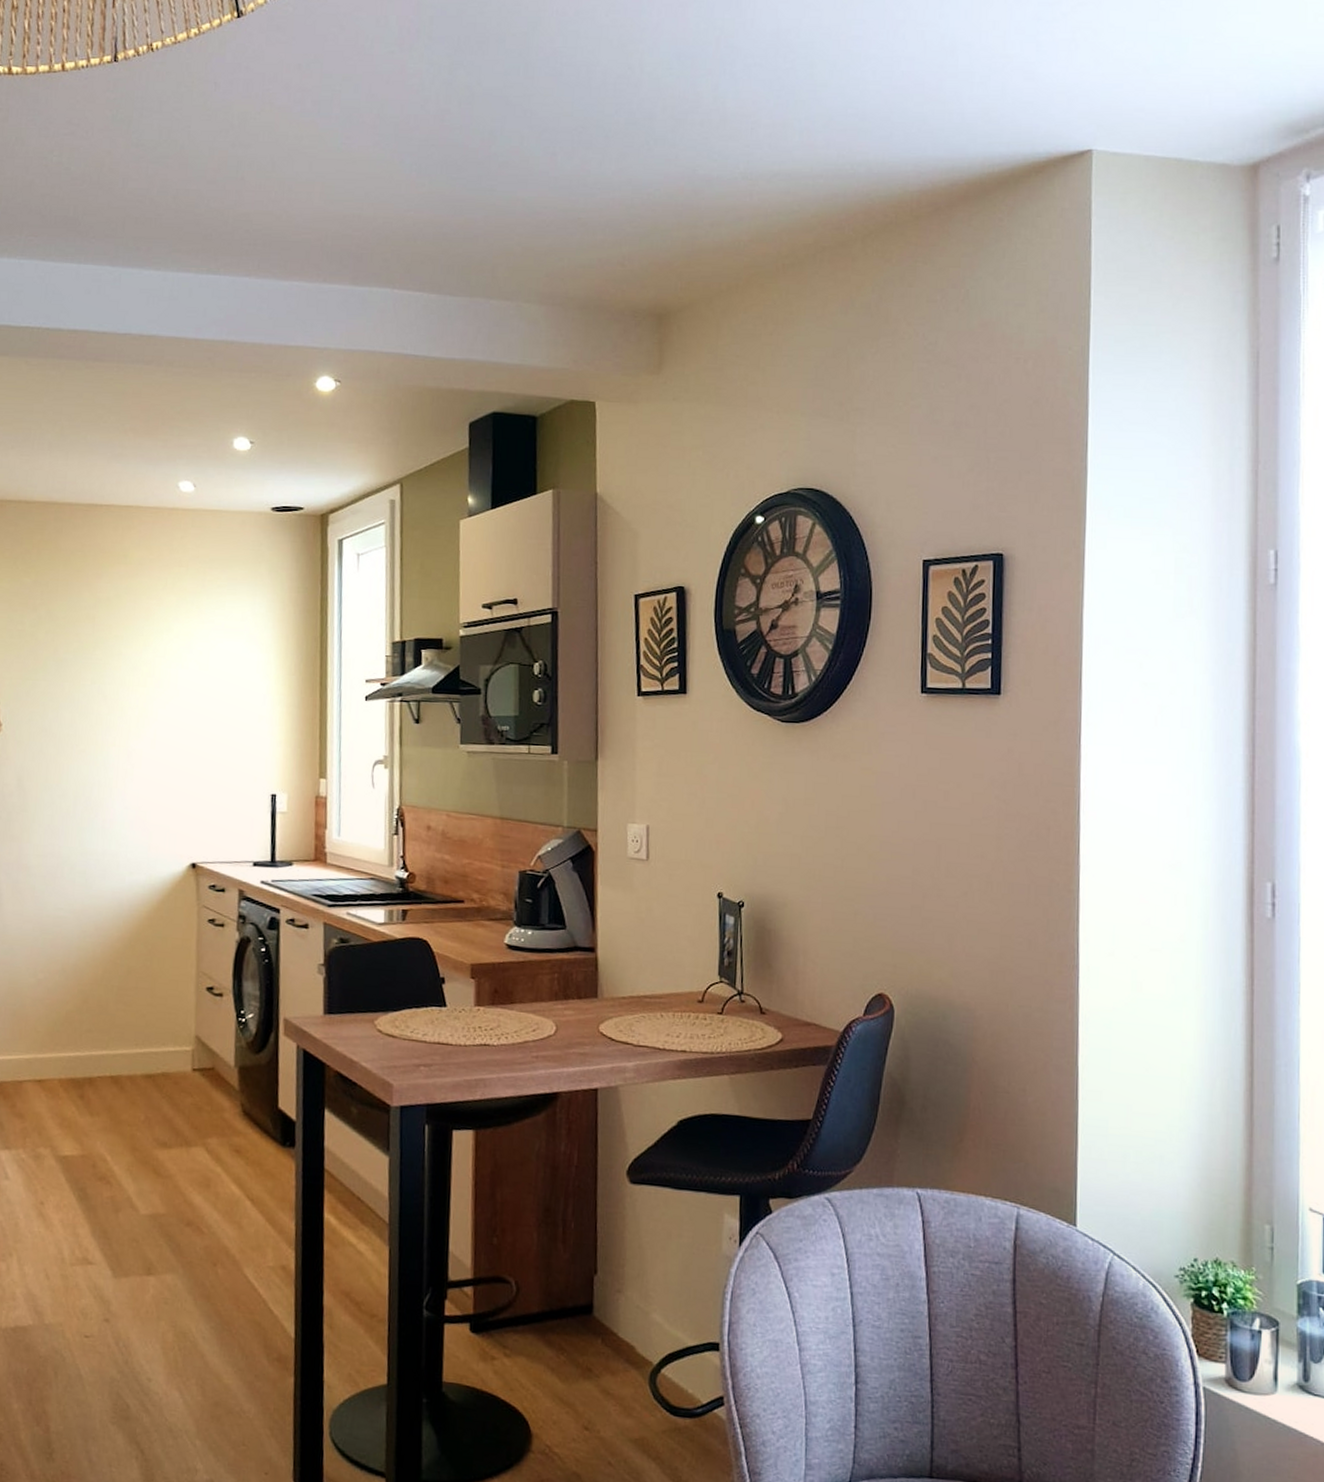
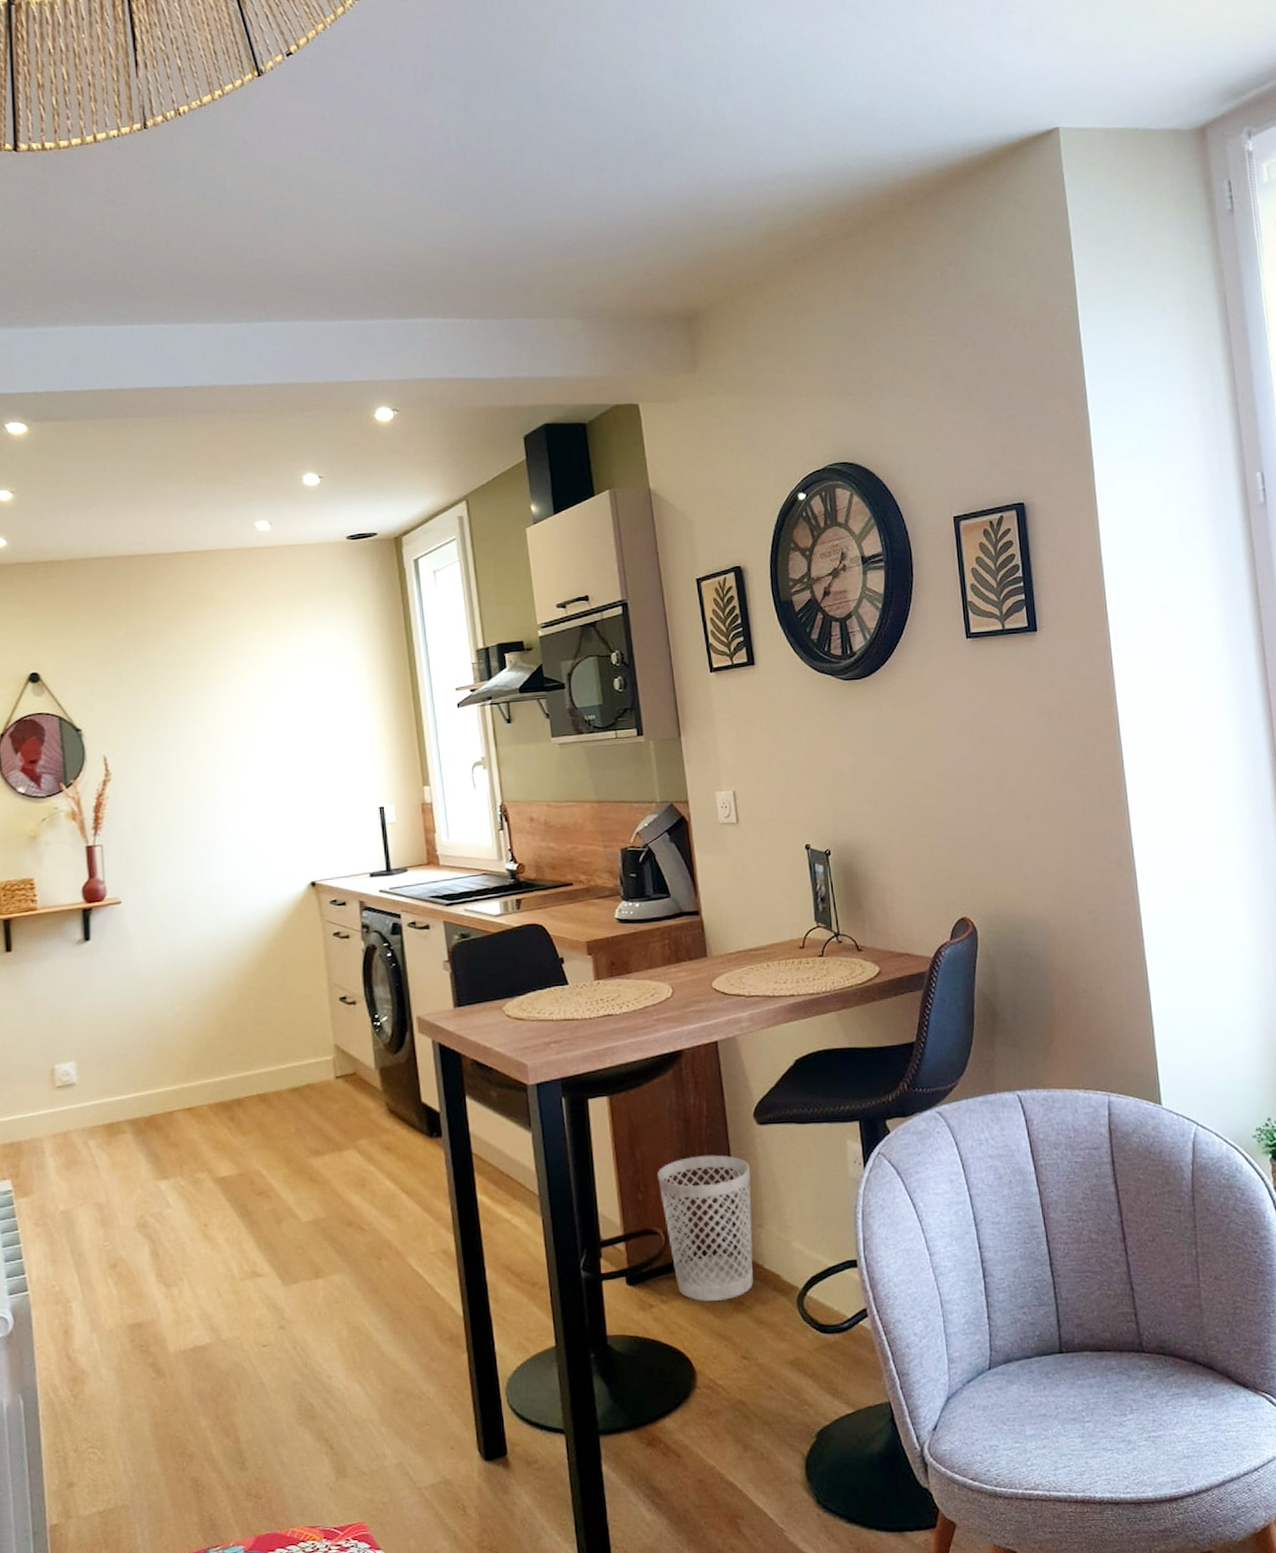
wastebasket: none [516,1207,616,1364] -> present [658,1155,753,1301]

